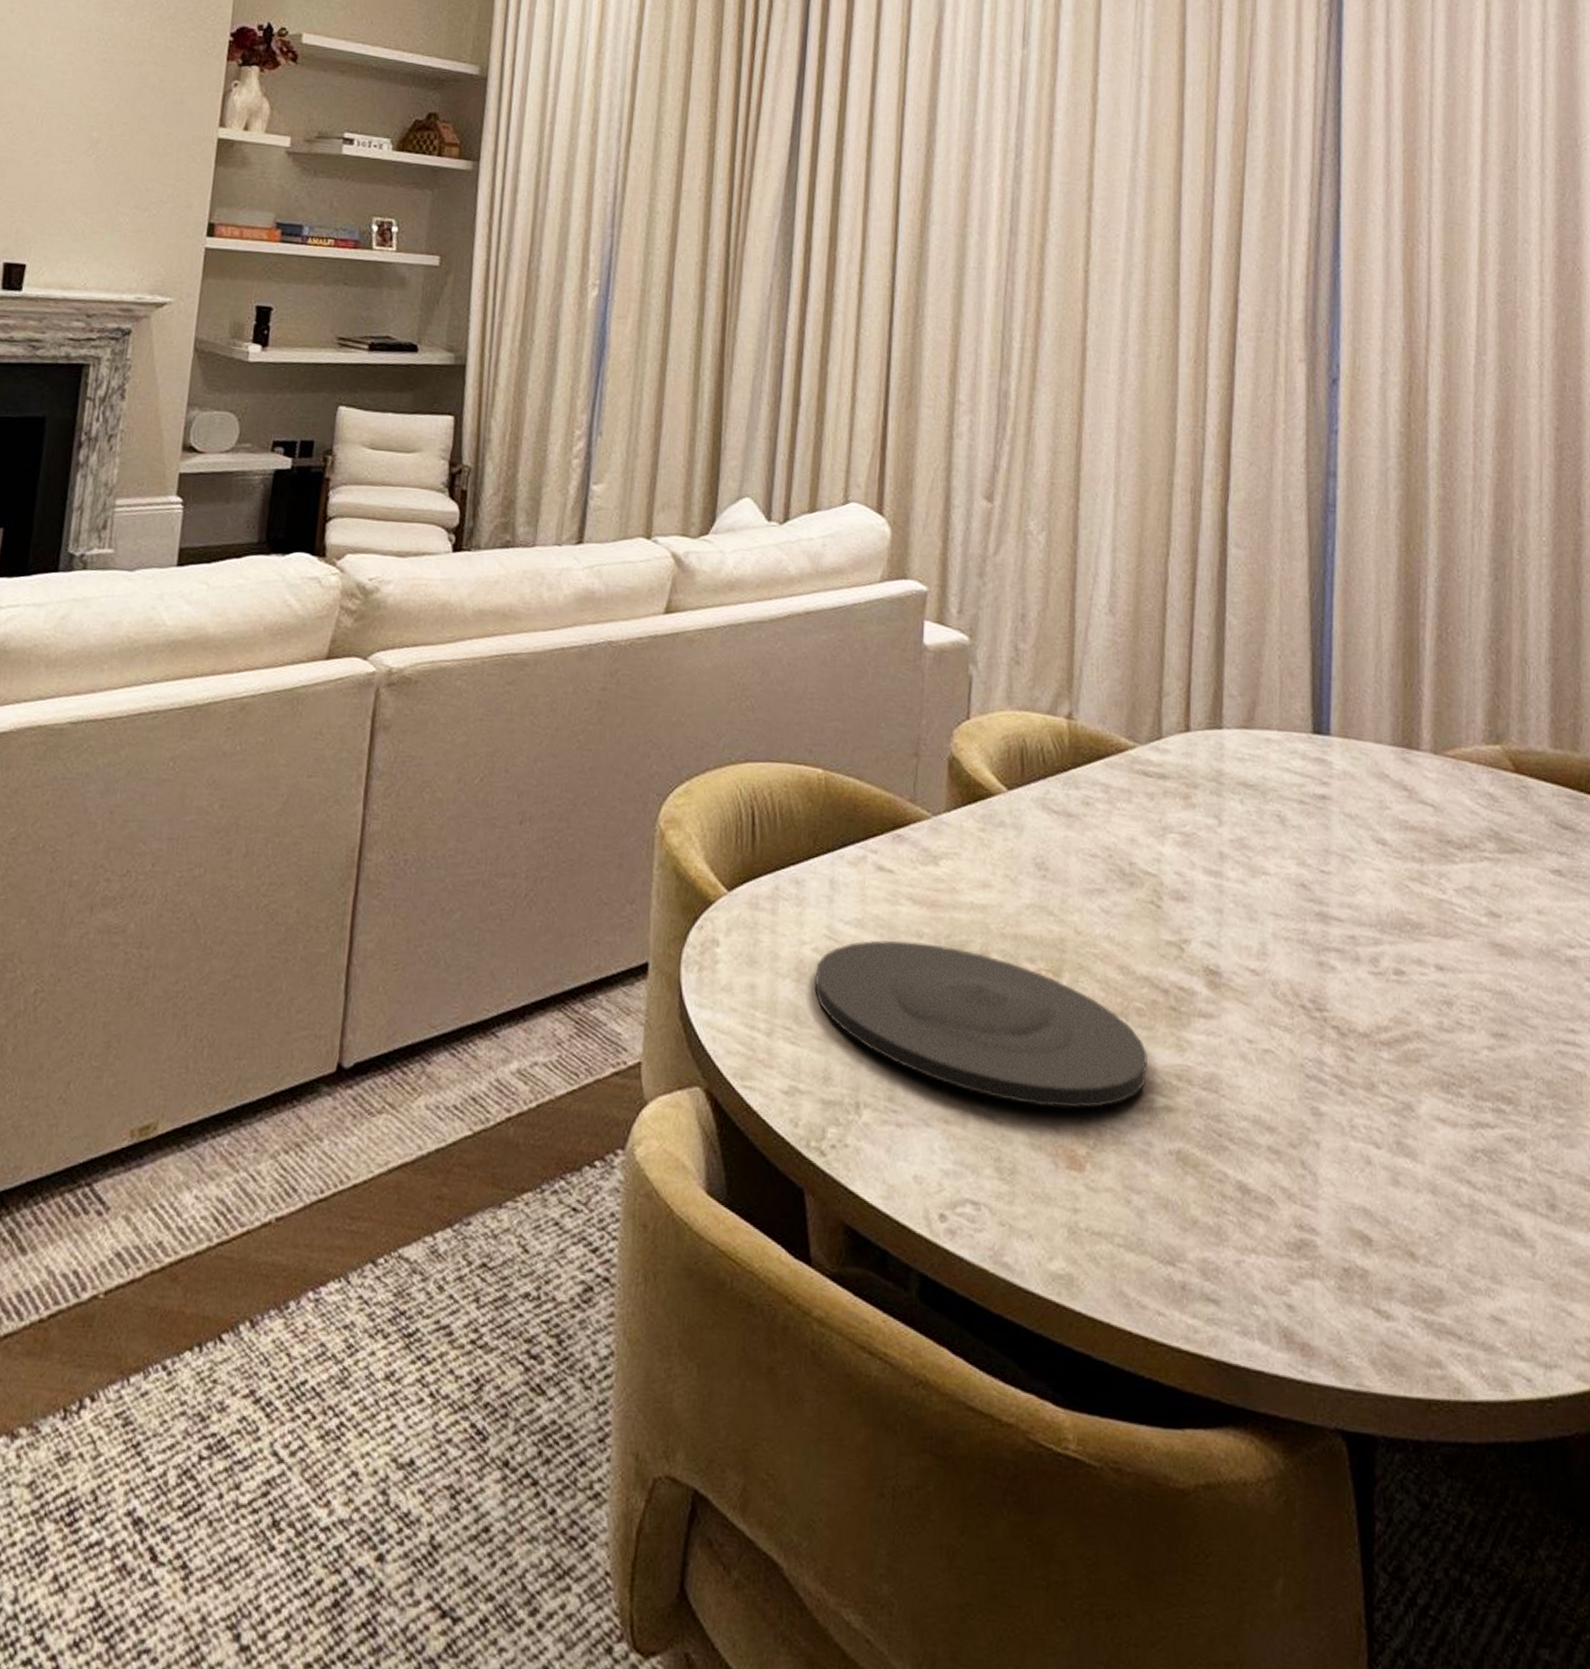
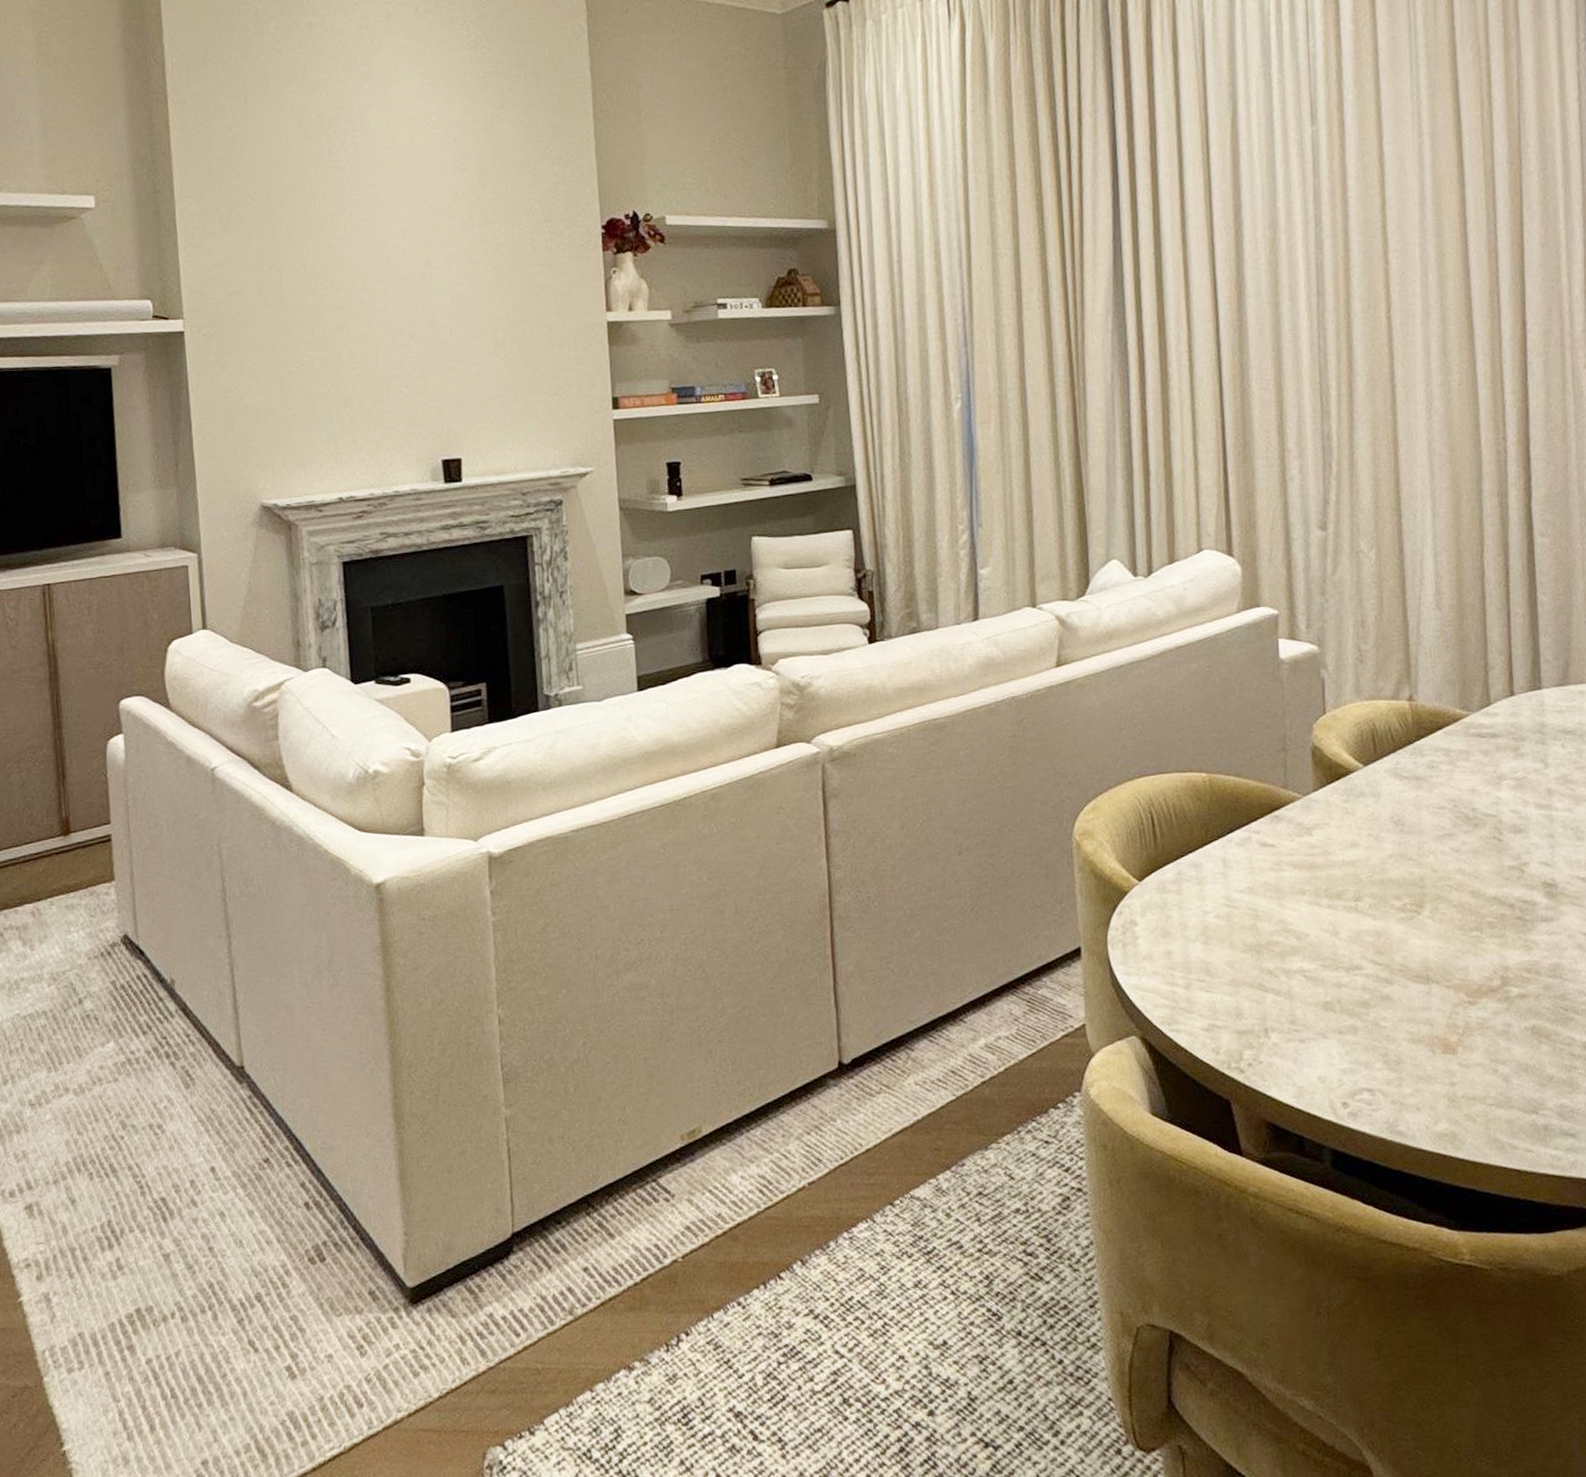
plate: present [814,939,1149,1109] -> none [1219,897,1502,1010]

